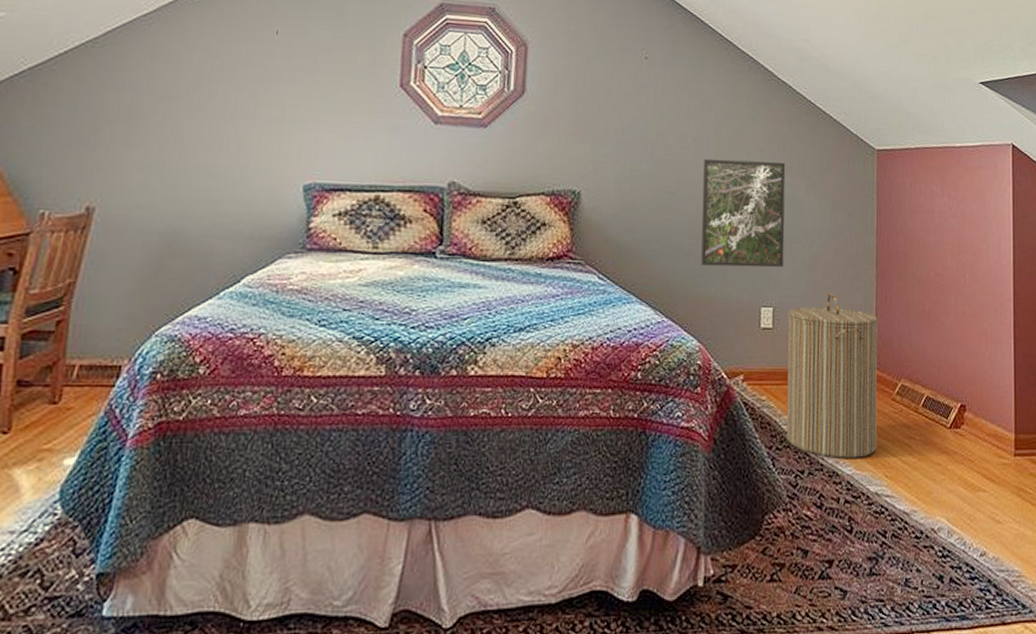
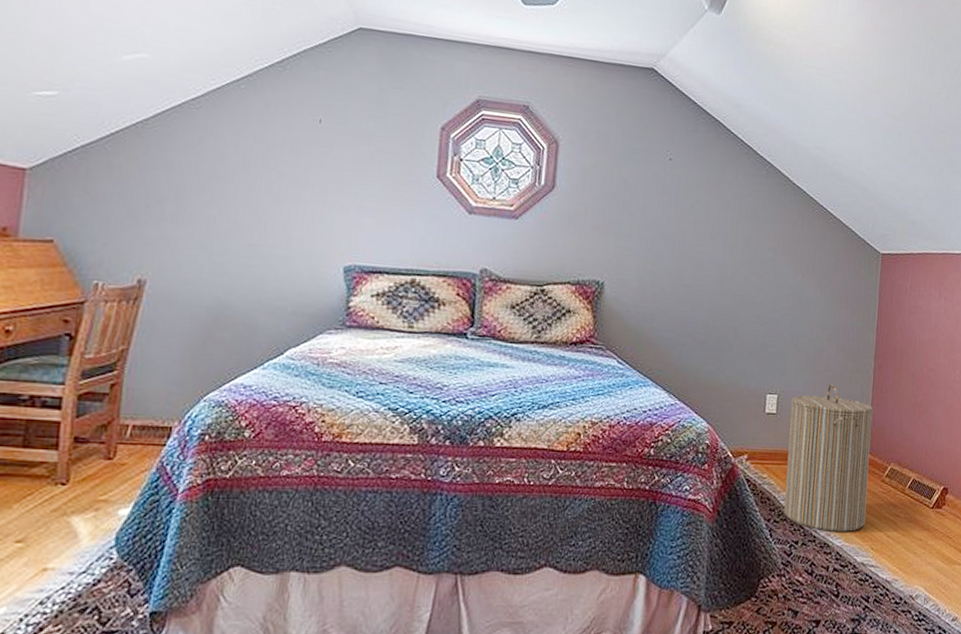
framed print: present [701,158,786,268] -> none [713,256,796,359]

